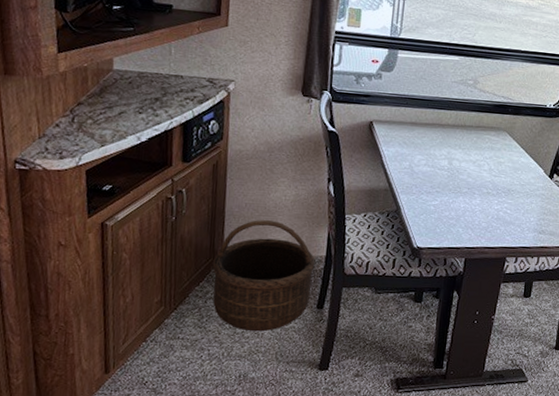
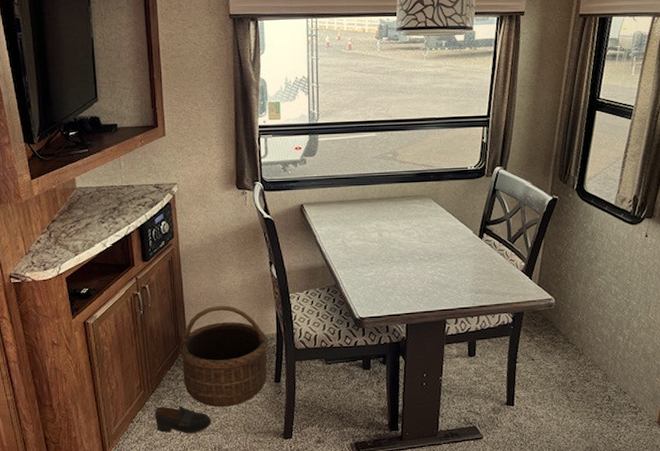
shoe: none [173,327,240,359] -> present [155,406,212,434]

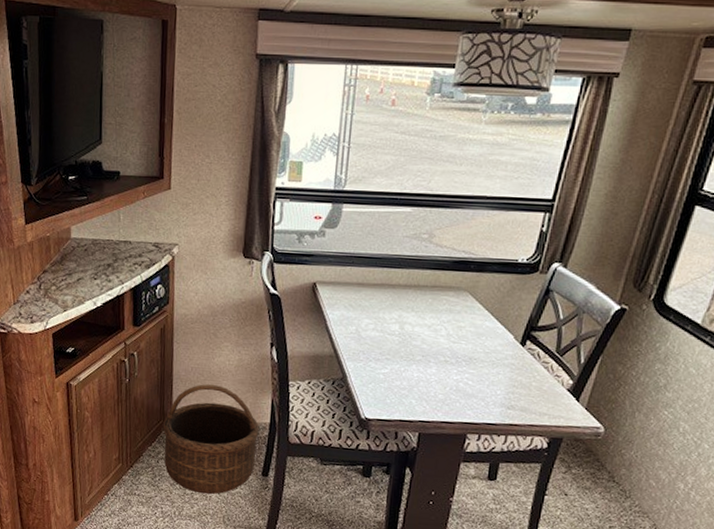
shoe: present [155,406,212,434] -> none [131,483,190,517]

